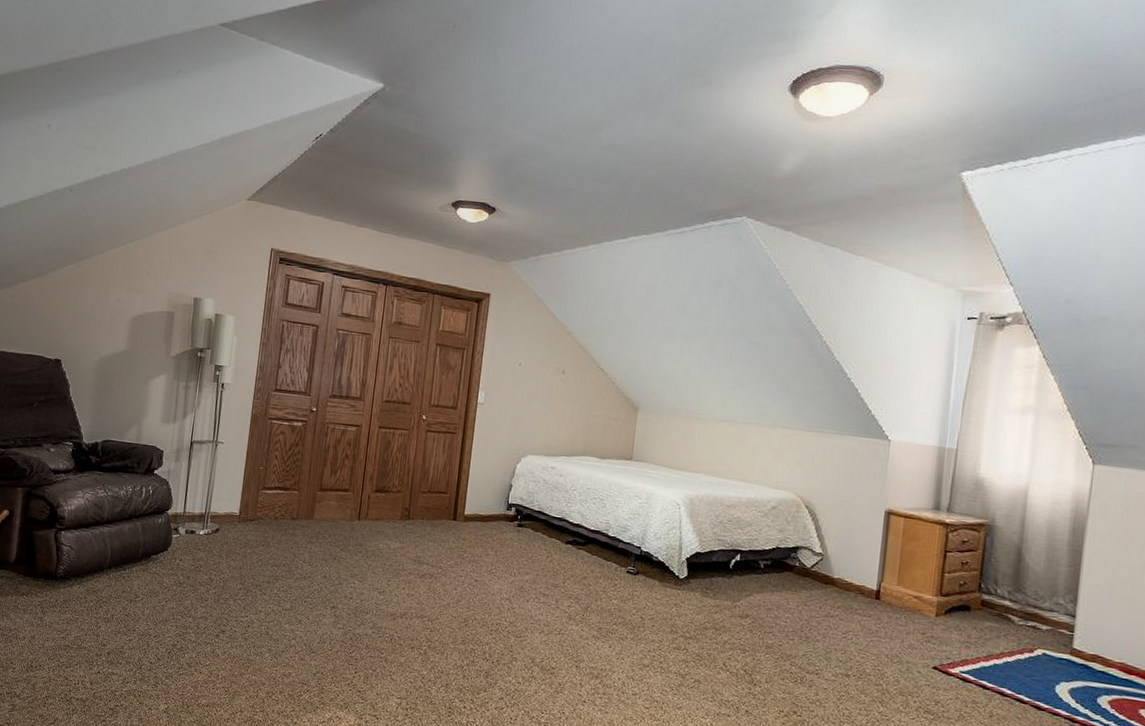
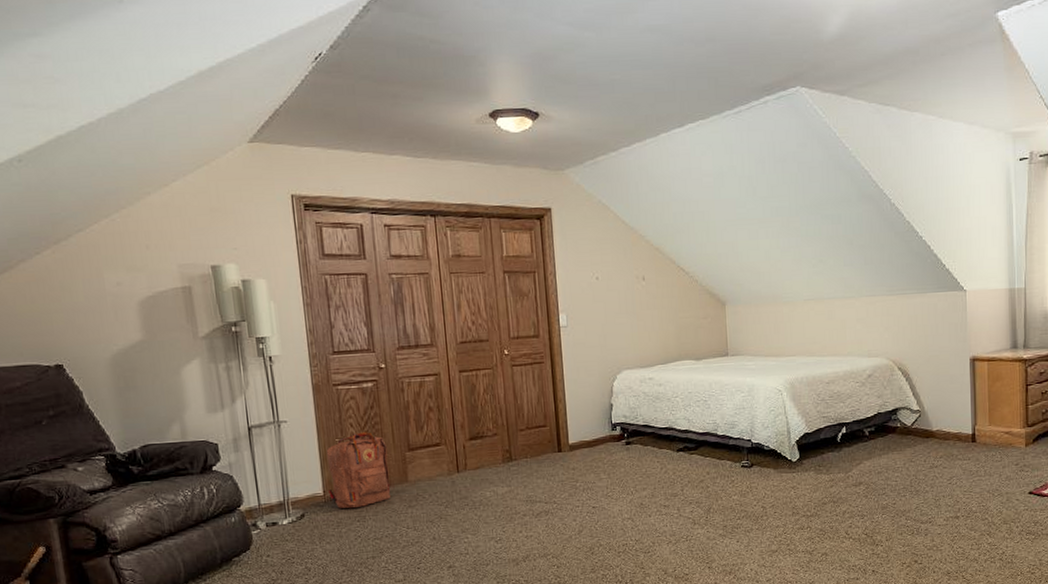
backpack: none [243,464,302,534] -> present [326,432,390,509]

